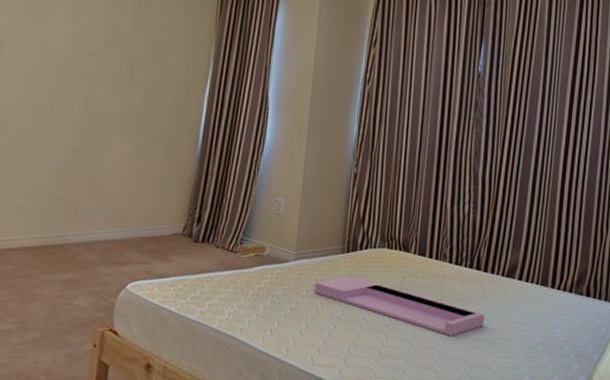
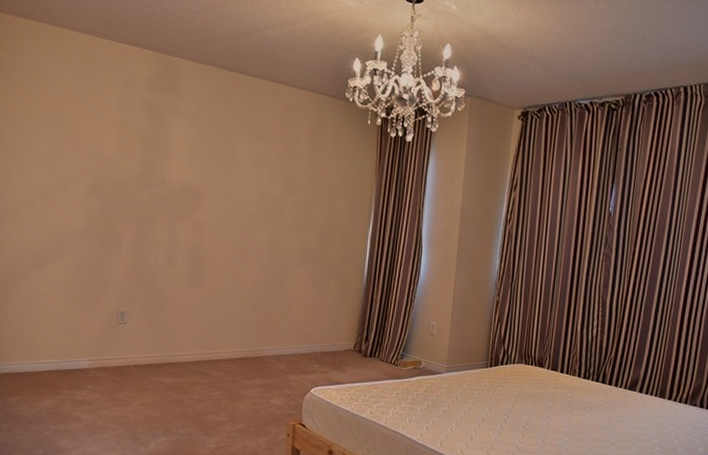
tray: present [314,276,485,336] -> none [462,386,608,437]

